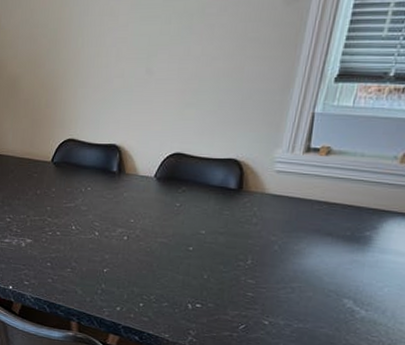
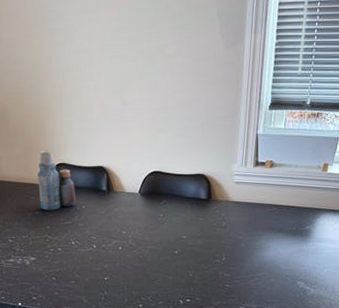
bottle: none [42,124,83,190] -> present [38,150,75,211]

